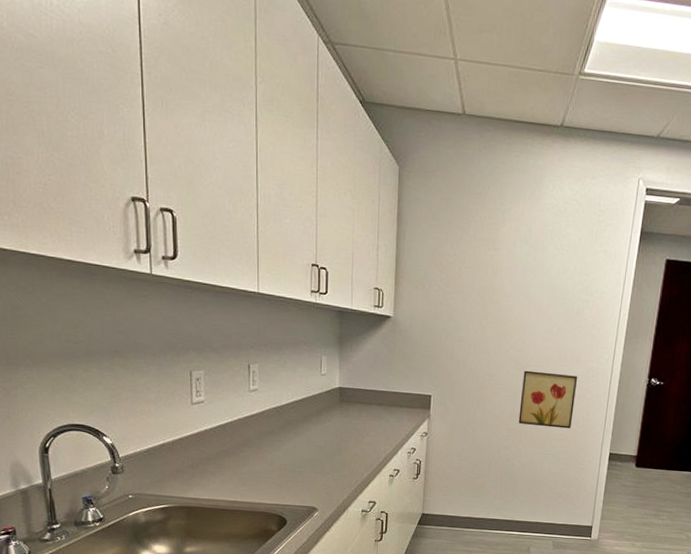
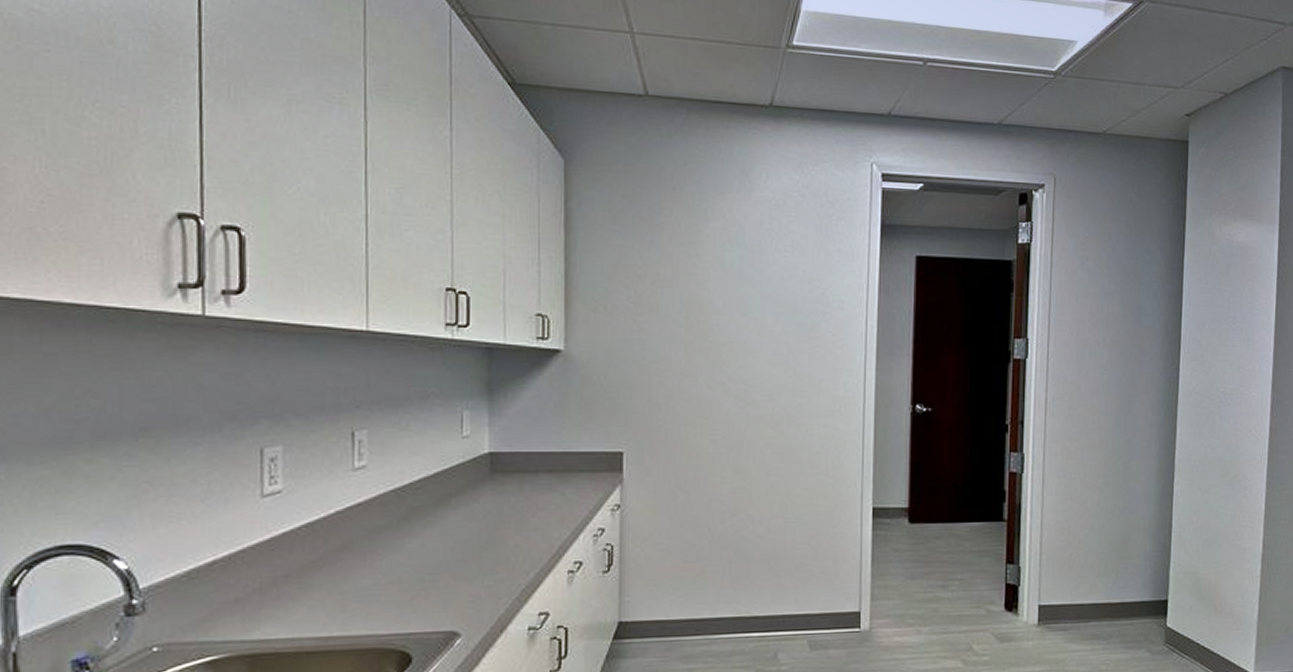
wall art: present [518,370,578,429] -> none [746,407,821,481]

